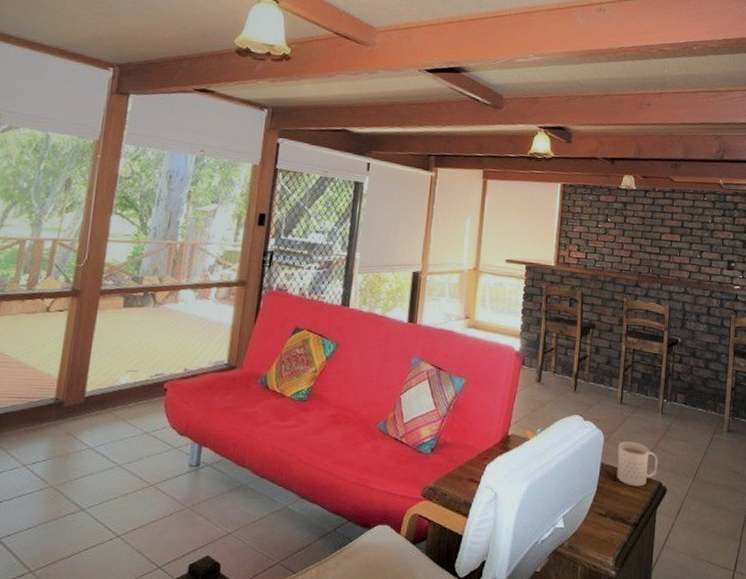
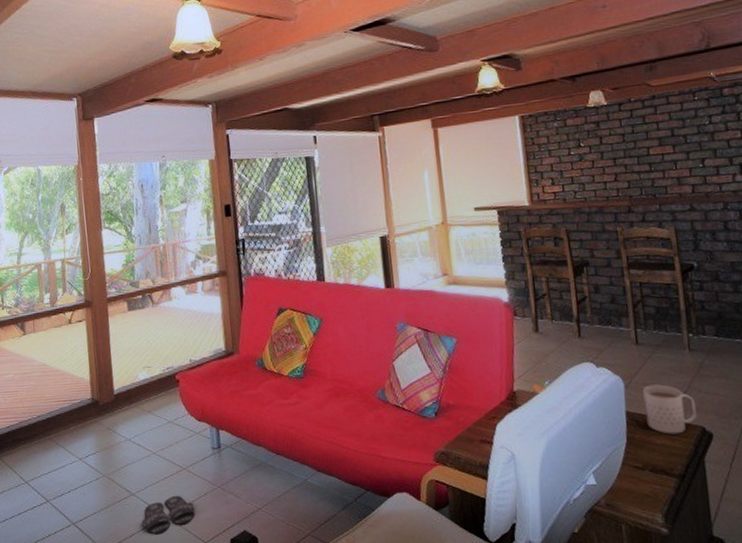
slippers: none [86,513,155,556] -> present [142,495,195,535]

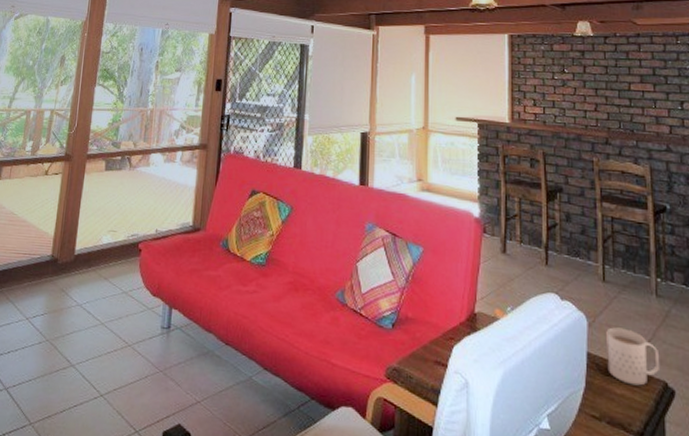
slippers: present [142,495,195,535] -> none [76,373,133,415]

